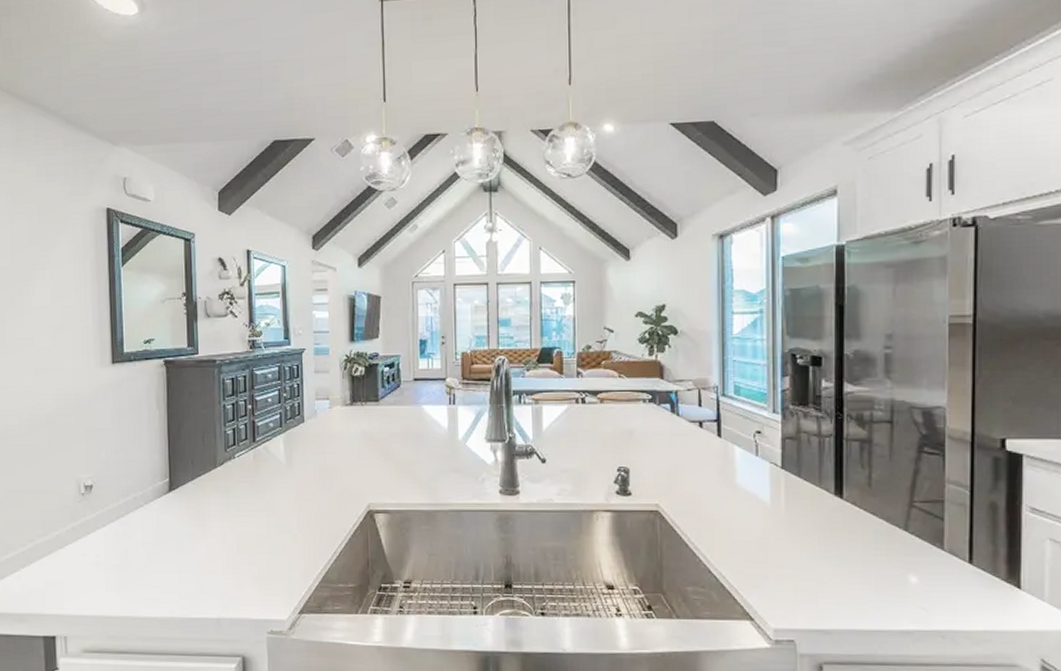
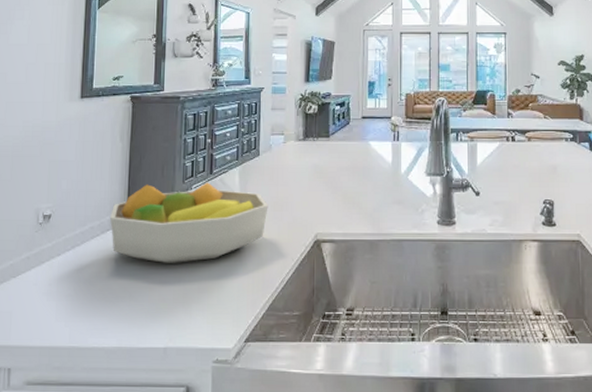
fruit bowl: none [153,450,317,535] -> present [110,182,268,264]

